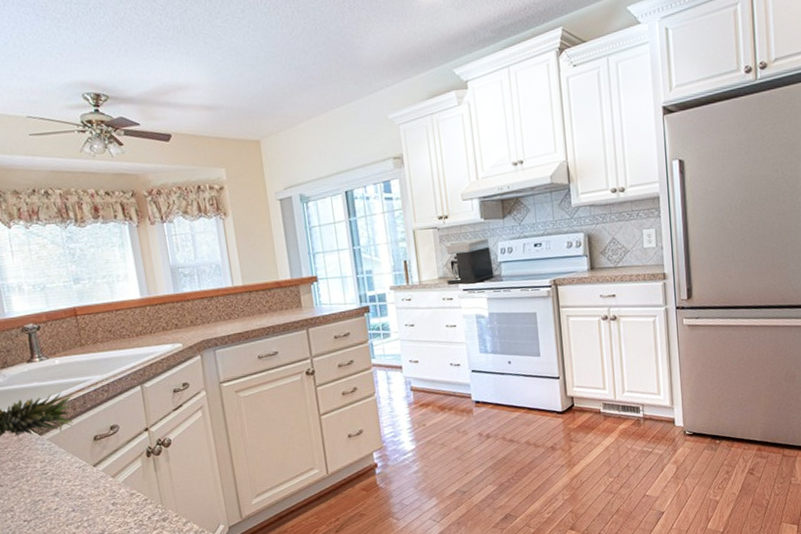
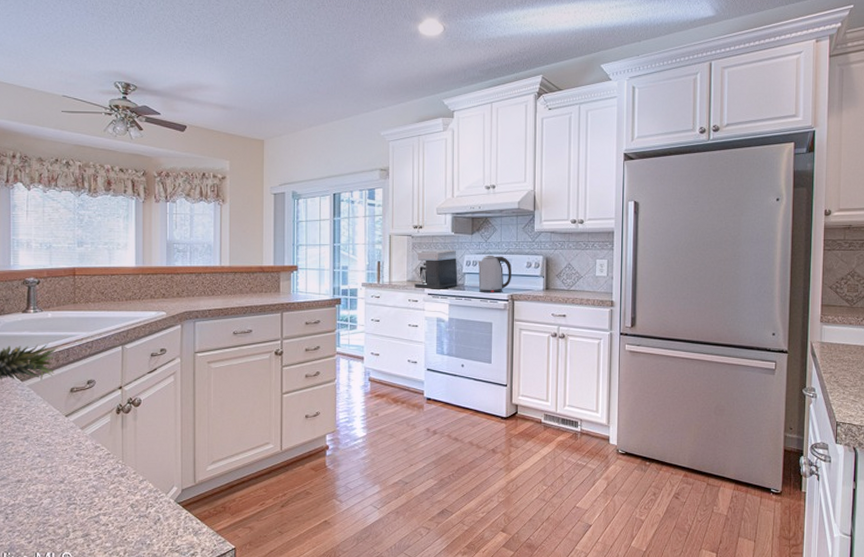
kettle: none [513,238,552,282] -> present [477,255,512,293]

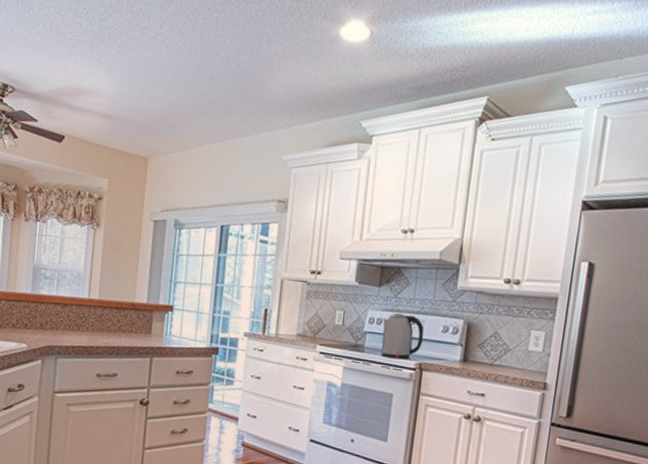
coffee maker: present [414,249,458,290] -> none [304,301,359,350]

